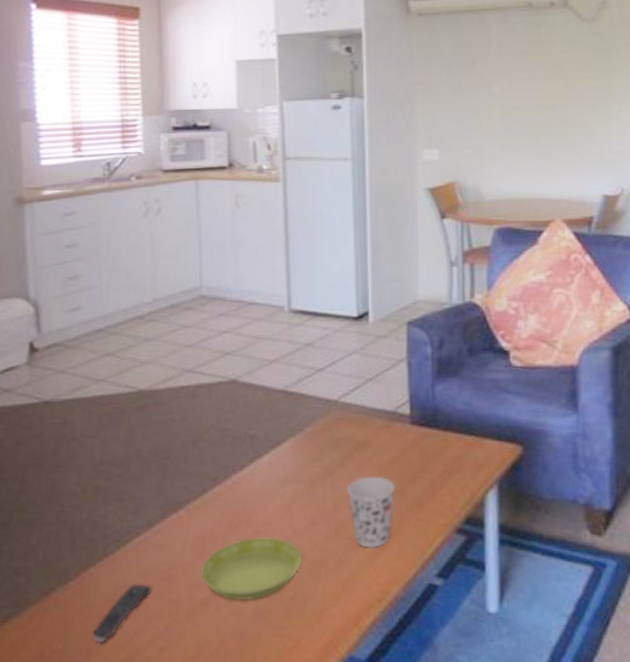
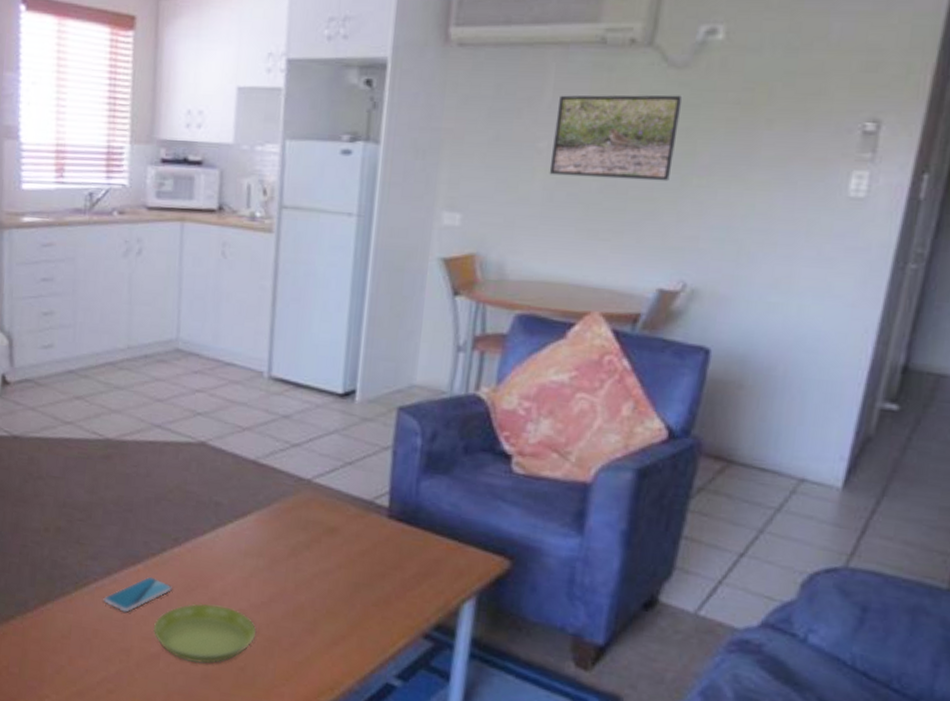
remote control: present [92,584,152,643] -> none [46,626,105,675]
smartphone: none [147,520,216,562] -> present [103,576,172,613]
cup: present [346,476,395,548] -> none [310,563,363,638]
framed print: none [503,42,597,112] -> present [549,95,683,181]

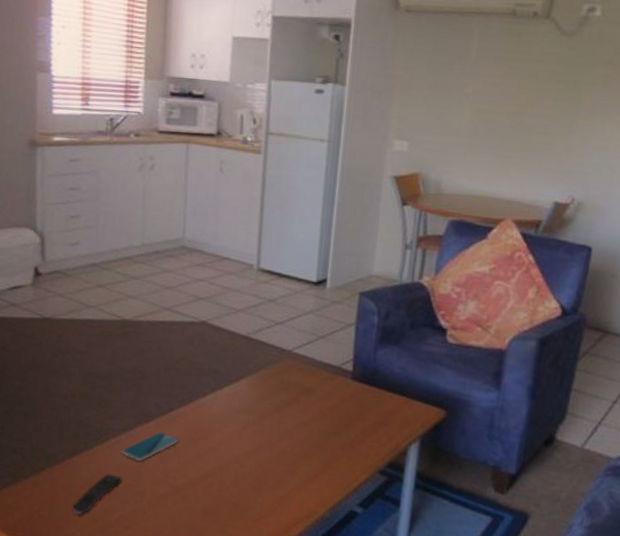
remote control: none [46,626,105,675] -> present [72,474,122,515]
saucer: present [153,603,257,664] -> none [163,452,248,501]
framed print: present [549,95,683,181] -> none [474,53,572,121]

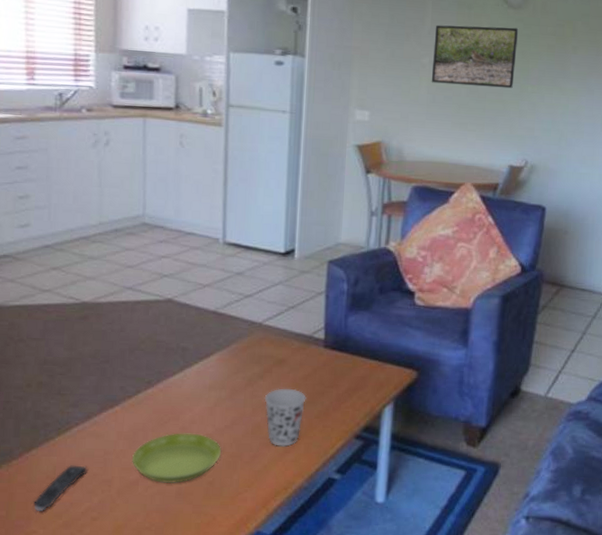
smartphone: present [121,431,179,462] -> none [85,416,147,449]
saucer: none [163,452,248,501] -> present [132,433,222,484]
cup: none [290,416,332,476] -> present [264,388,306,447]
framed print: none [474,53,572,121] -> present [431,25,519,89]

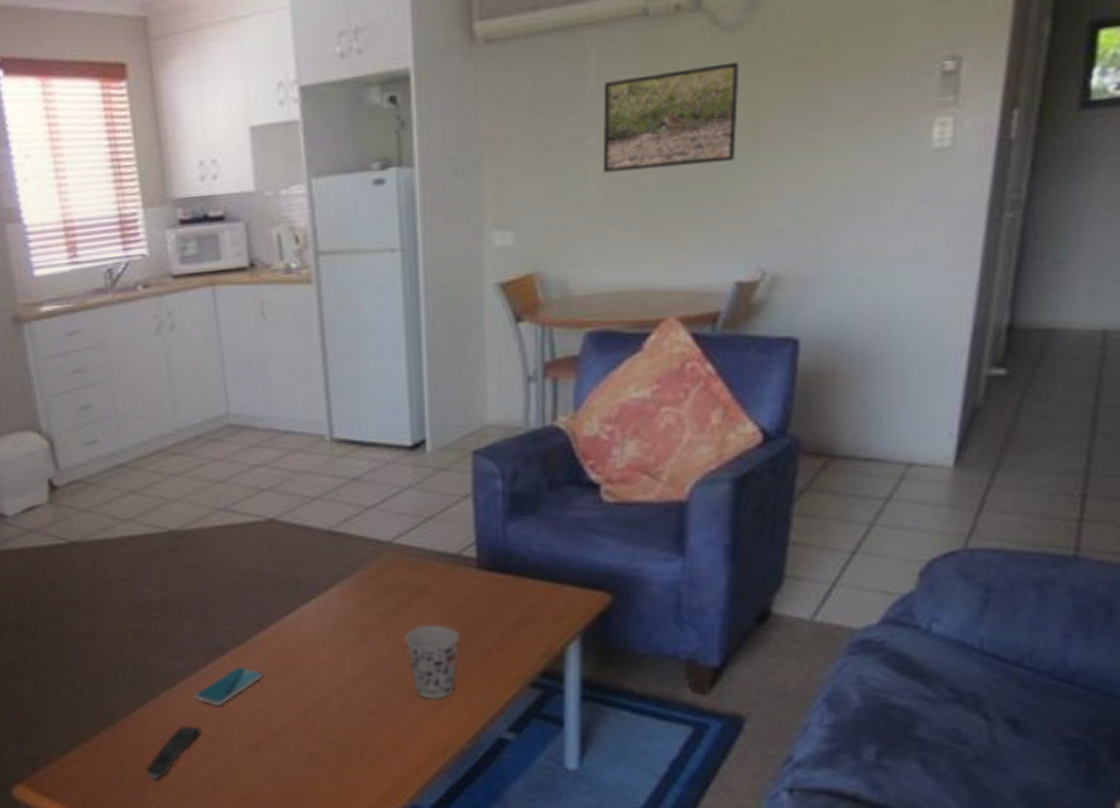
smartphone: none [85,416,147,449] -> present [193,666,263,706]
saucer: present [132,433,222,484] -> none [250,685,358,747]

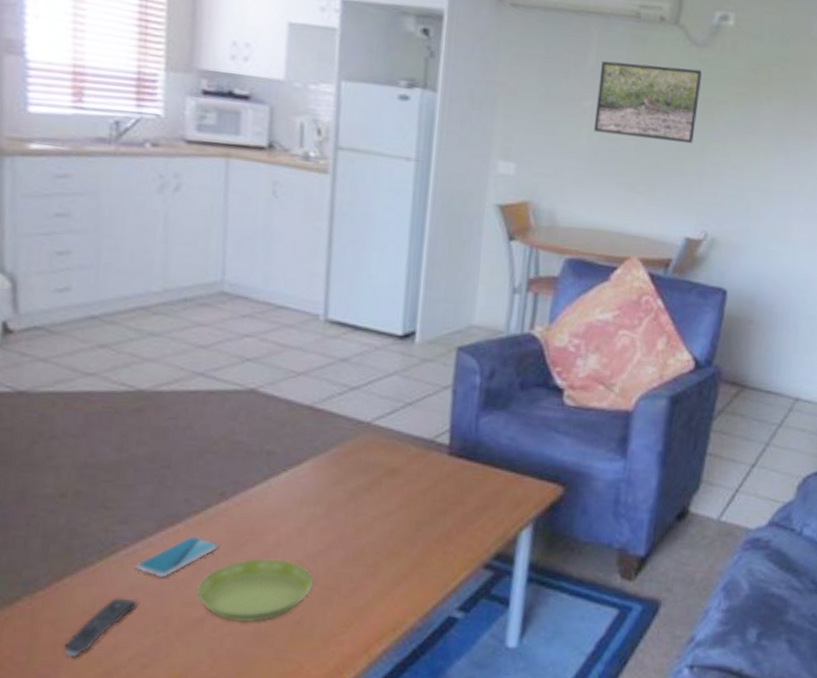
saucer: none [250,685,358,747] -> present [196,558,314,623]
cup: present [404,624,460,699] -> none [370,504,424,577]

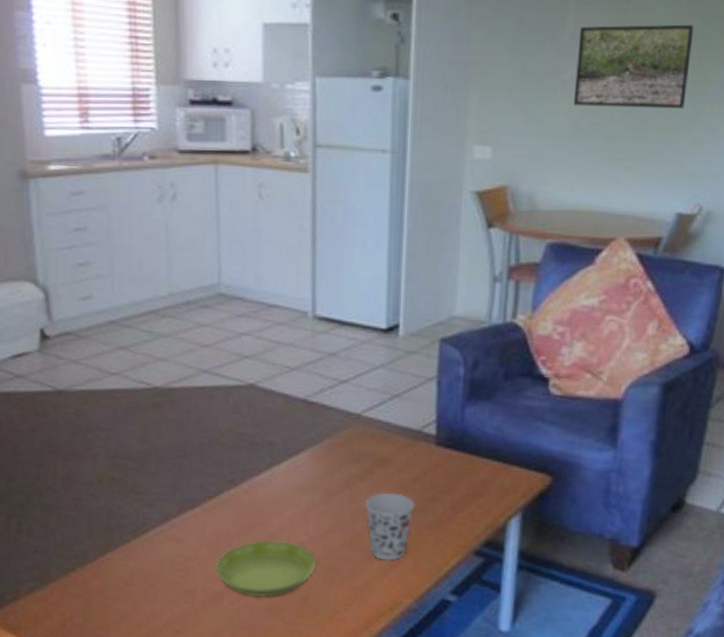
remote control: present [63,598,138,657] -> none [111,572,168,621]
smartphone: present [135,536,218,578] -> none [163,519,231,555]
cup: none [370,504,424,577] -> present [365,492,415,561]

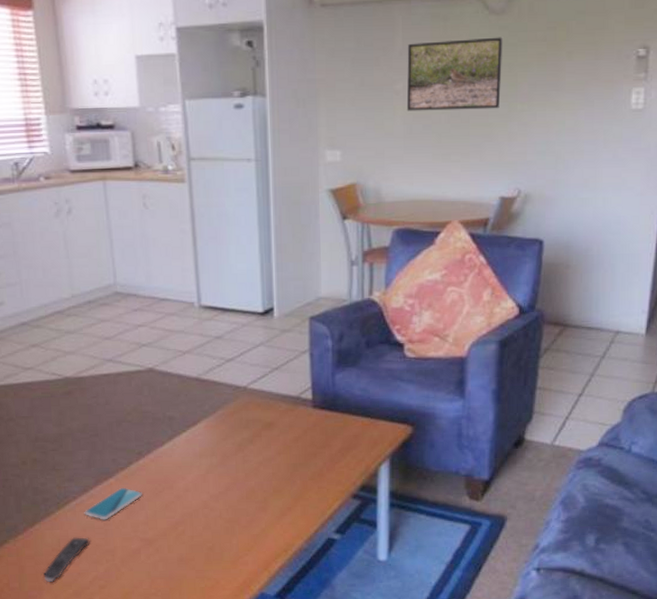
remote control: none [111,572,168,621] -> present [42,537,90,582]
smartphone: none [163,519,231,555] -> present [84,487,142,520]
saucer: present [216,540,317,598] -> none [132,501,219,551]
cup: present [365,492,415,561] -> none [256,451,299,510]

